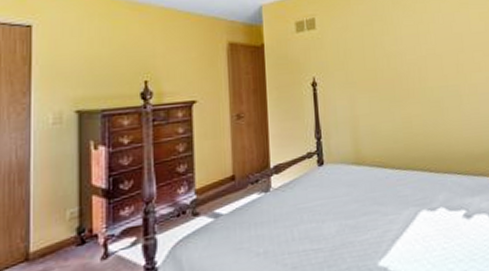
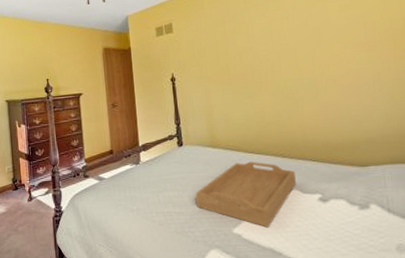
serving tray: none [337,178,442,255] -> present [196,161,296,228]

